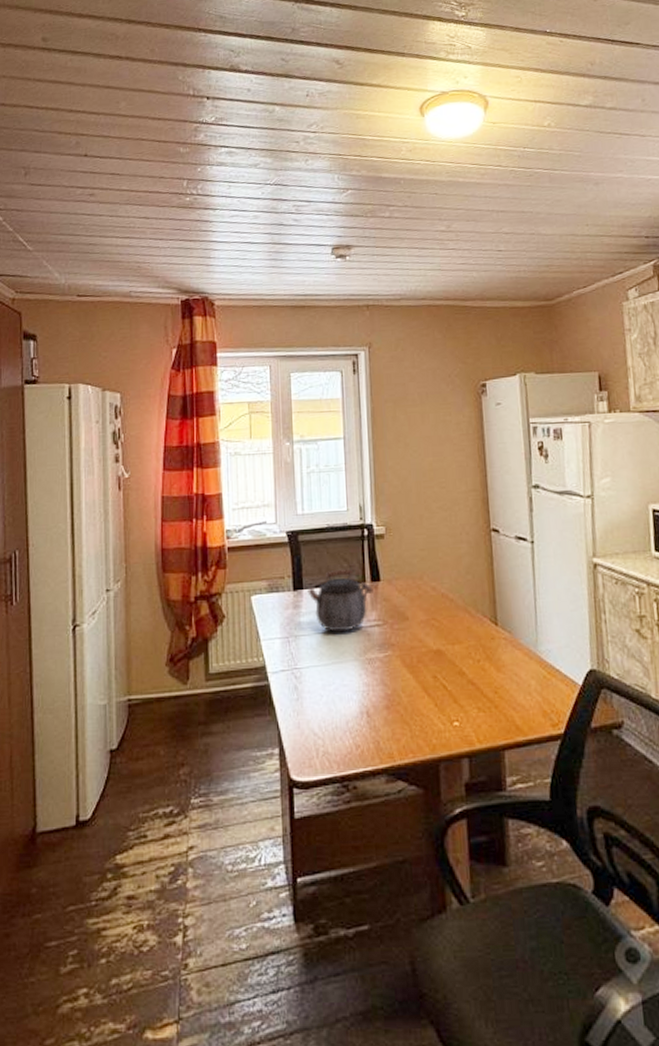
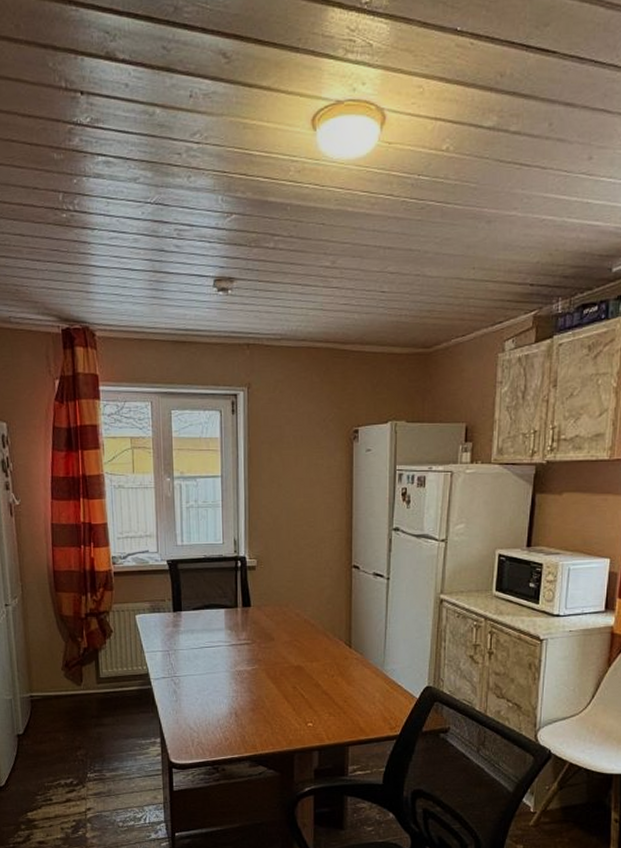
kettle: present [307,568,373,632] -> none [186,595,244,648]

